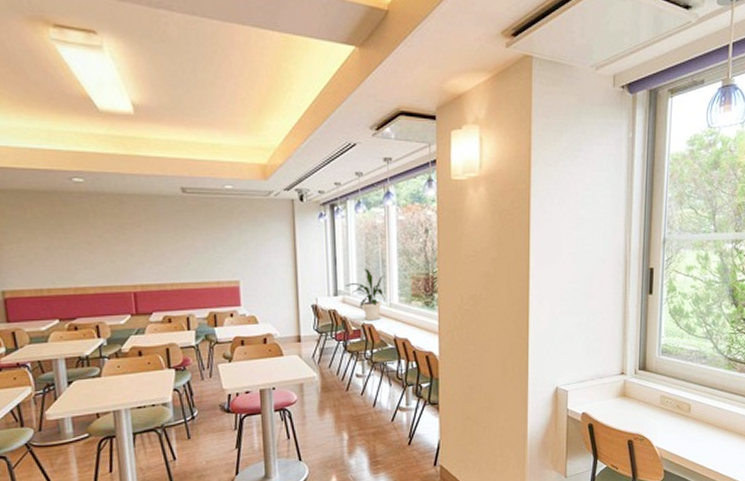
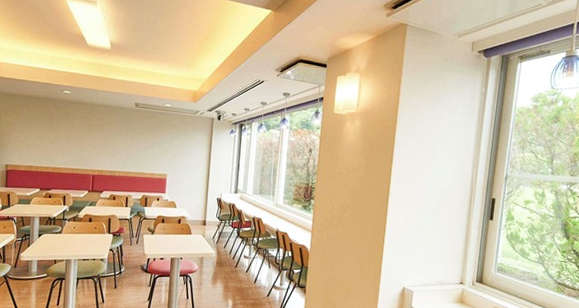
house plant: present [345,269,387,321] -> none [243,175,275,216]

